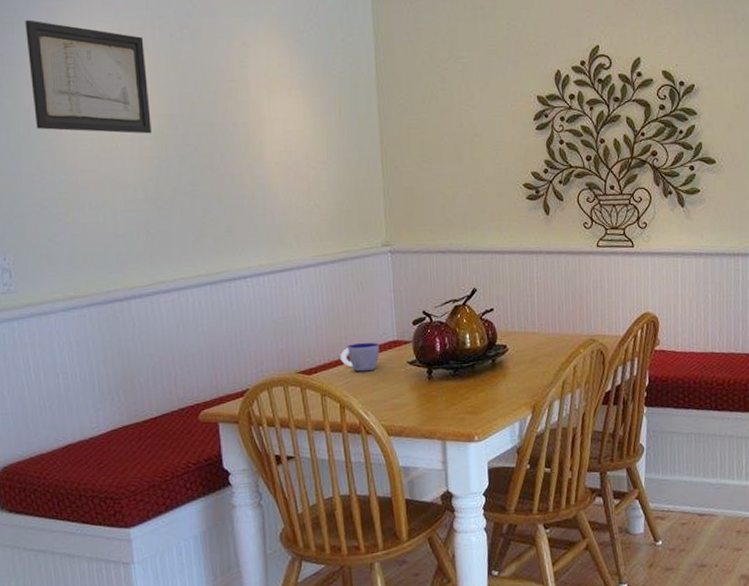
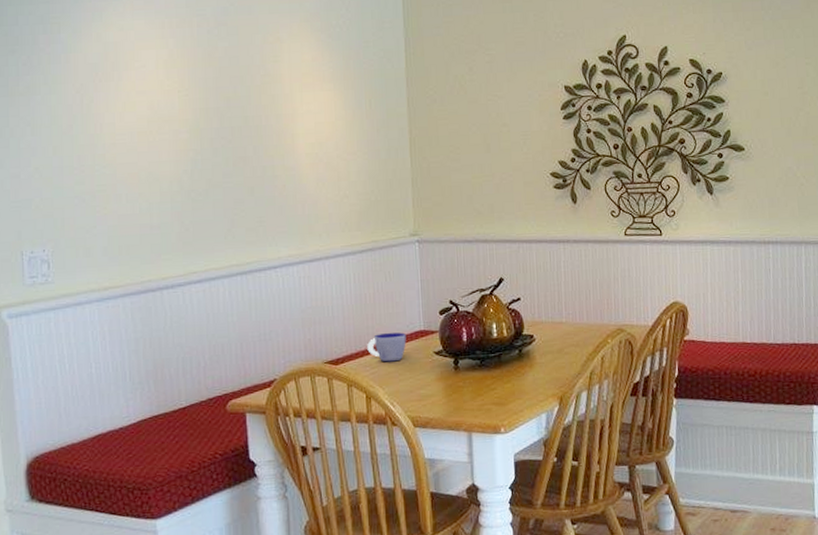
wall art: present [25,20,152,134] -> none [71,19,188,128]

